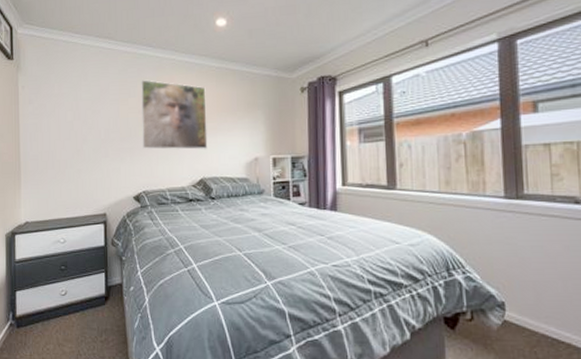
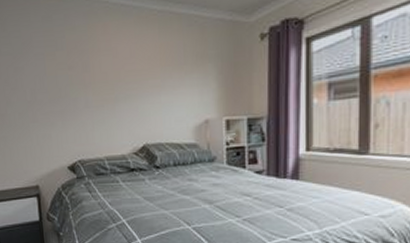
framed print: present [141,80,208,150] -> none [69,28,150,113]

